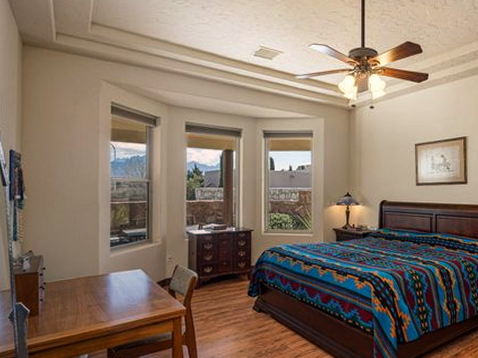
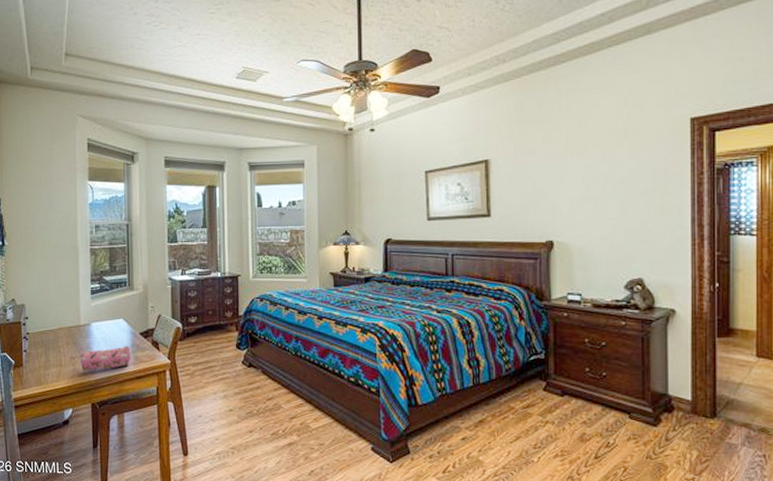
pencil case: none [97,294,148,319] -> present [80,346,131,372]

